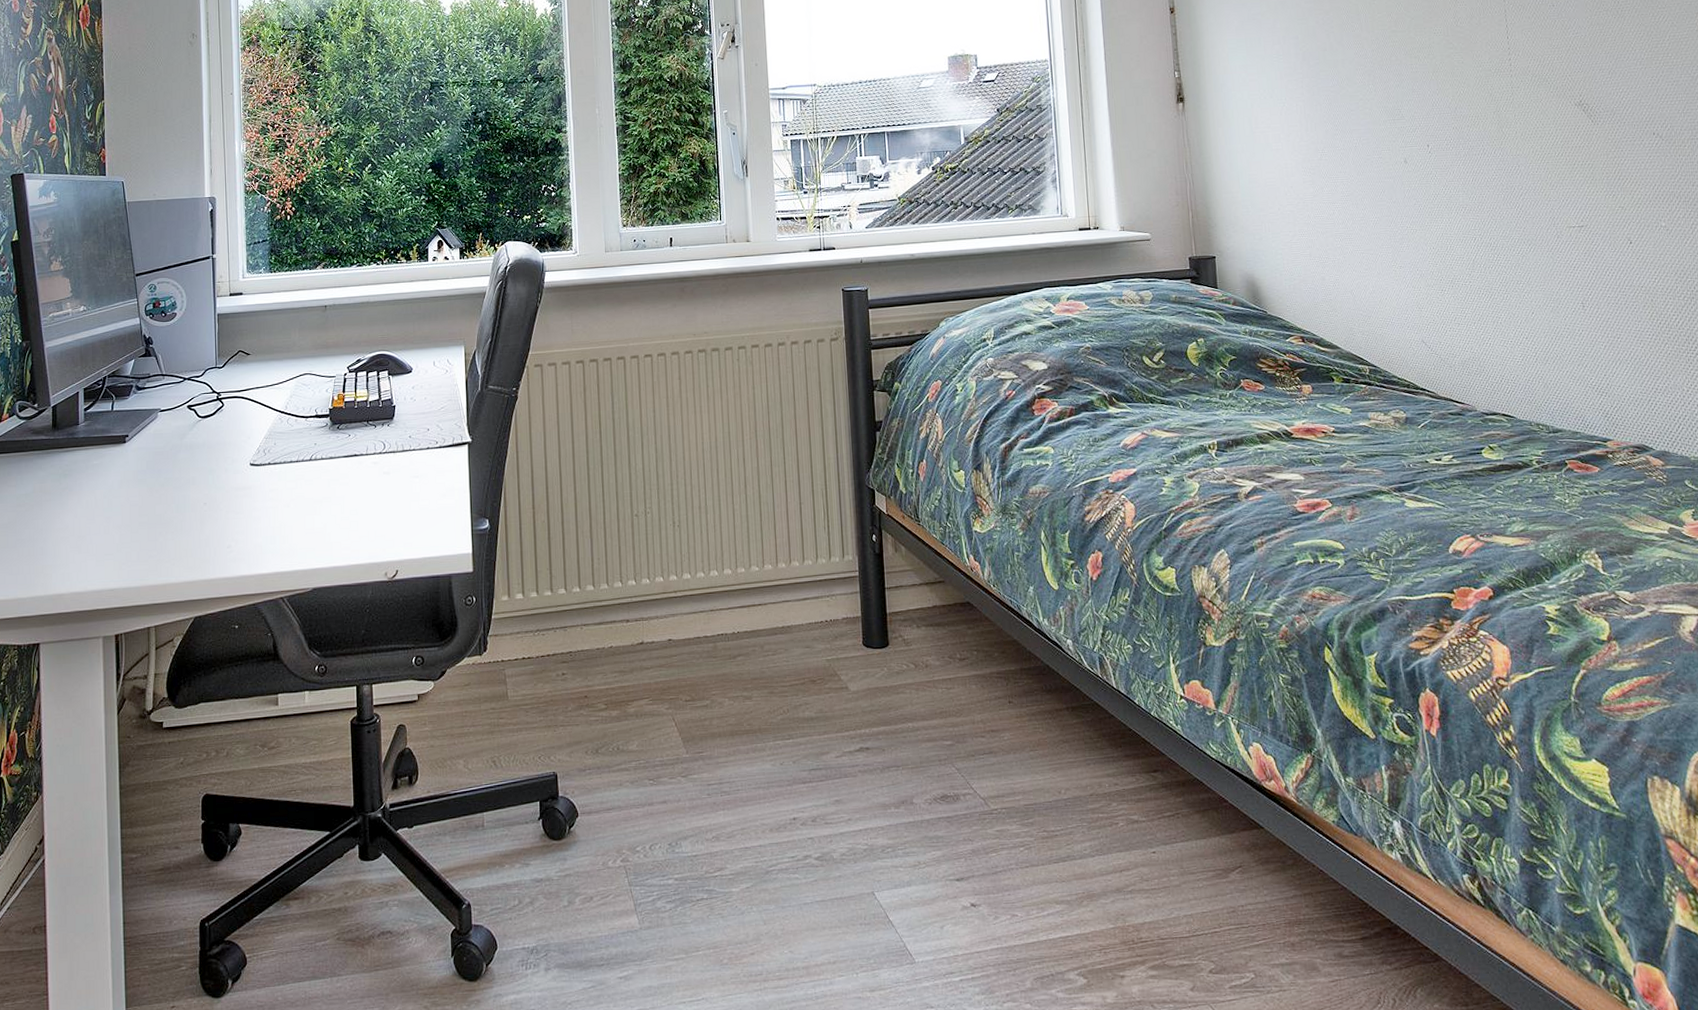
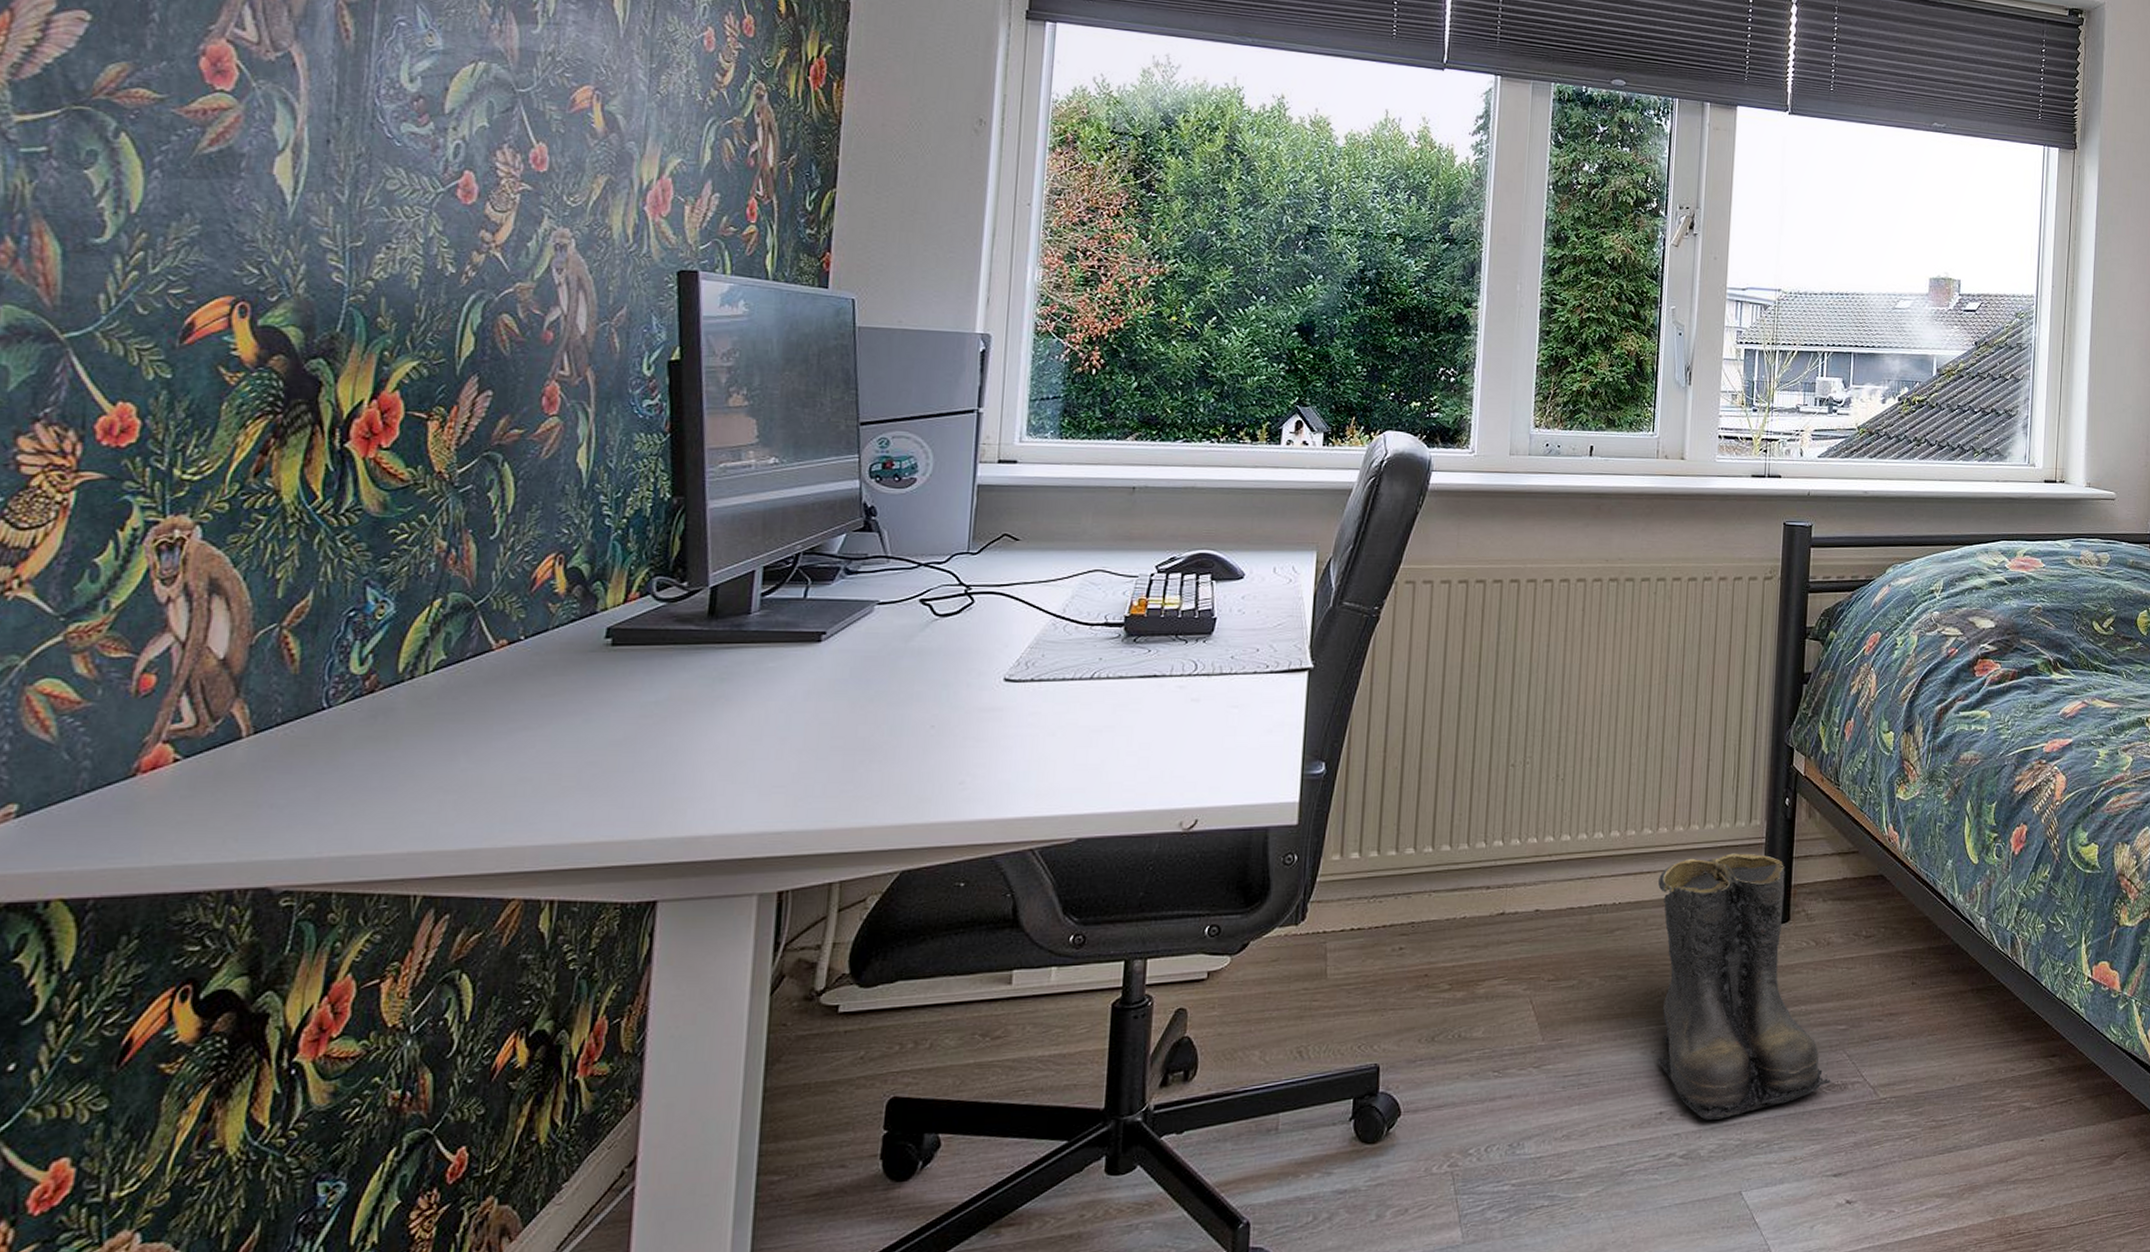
boots: none [769,585,944,826] -> present [1656,853,1831,1120]

